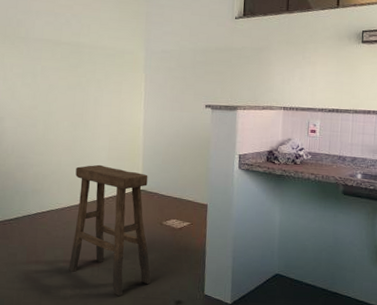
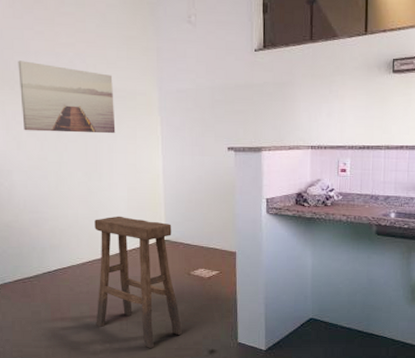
wall art: none [19,18,104,87] -> present [18,60,116,134]

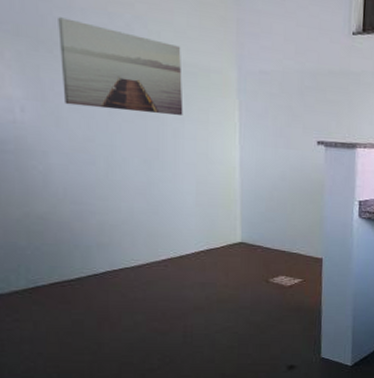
stool: present [94,216,182,348] -> none [153,212,257,363]

